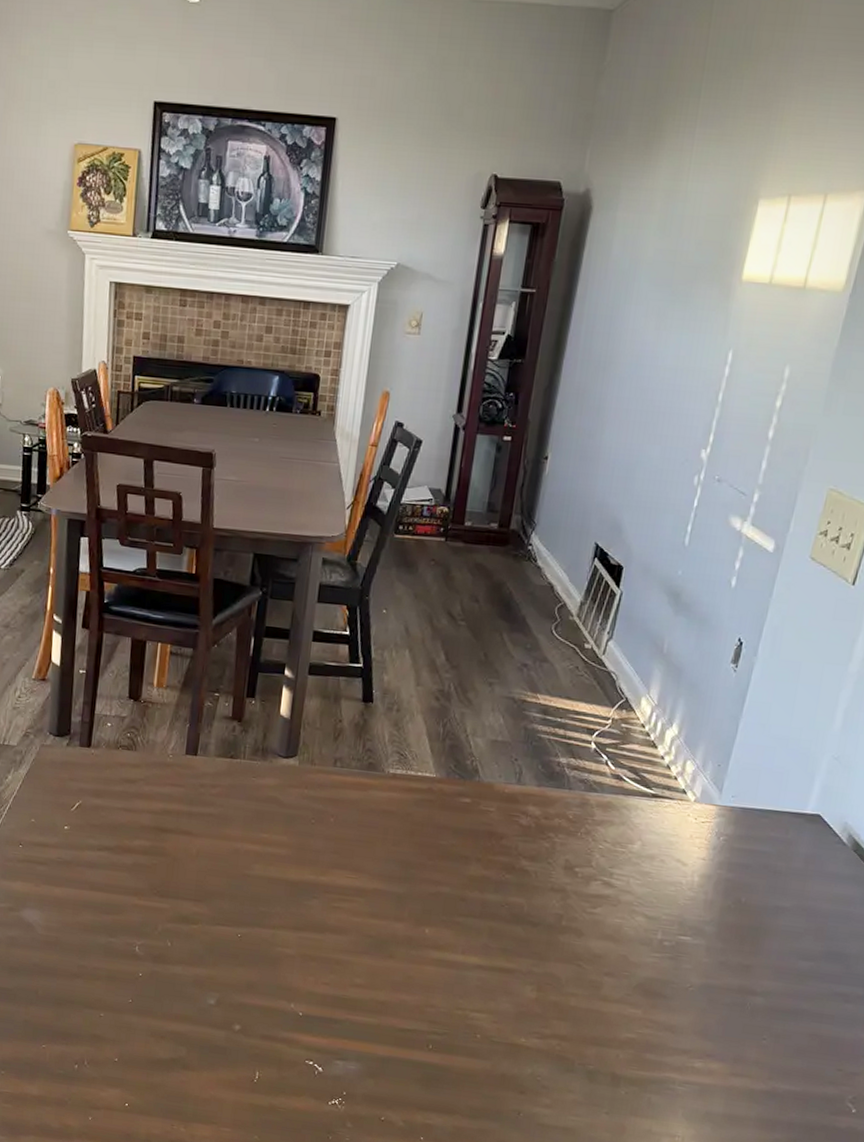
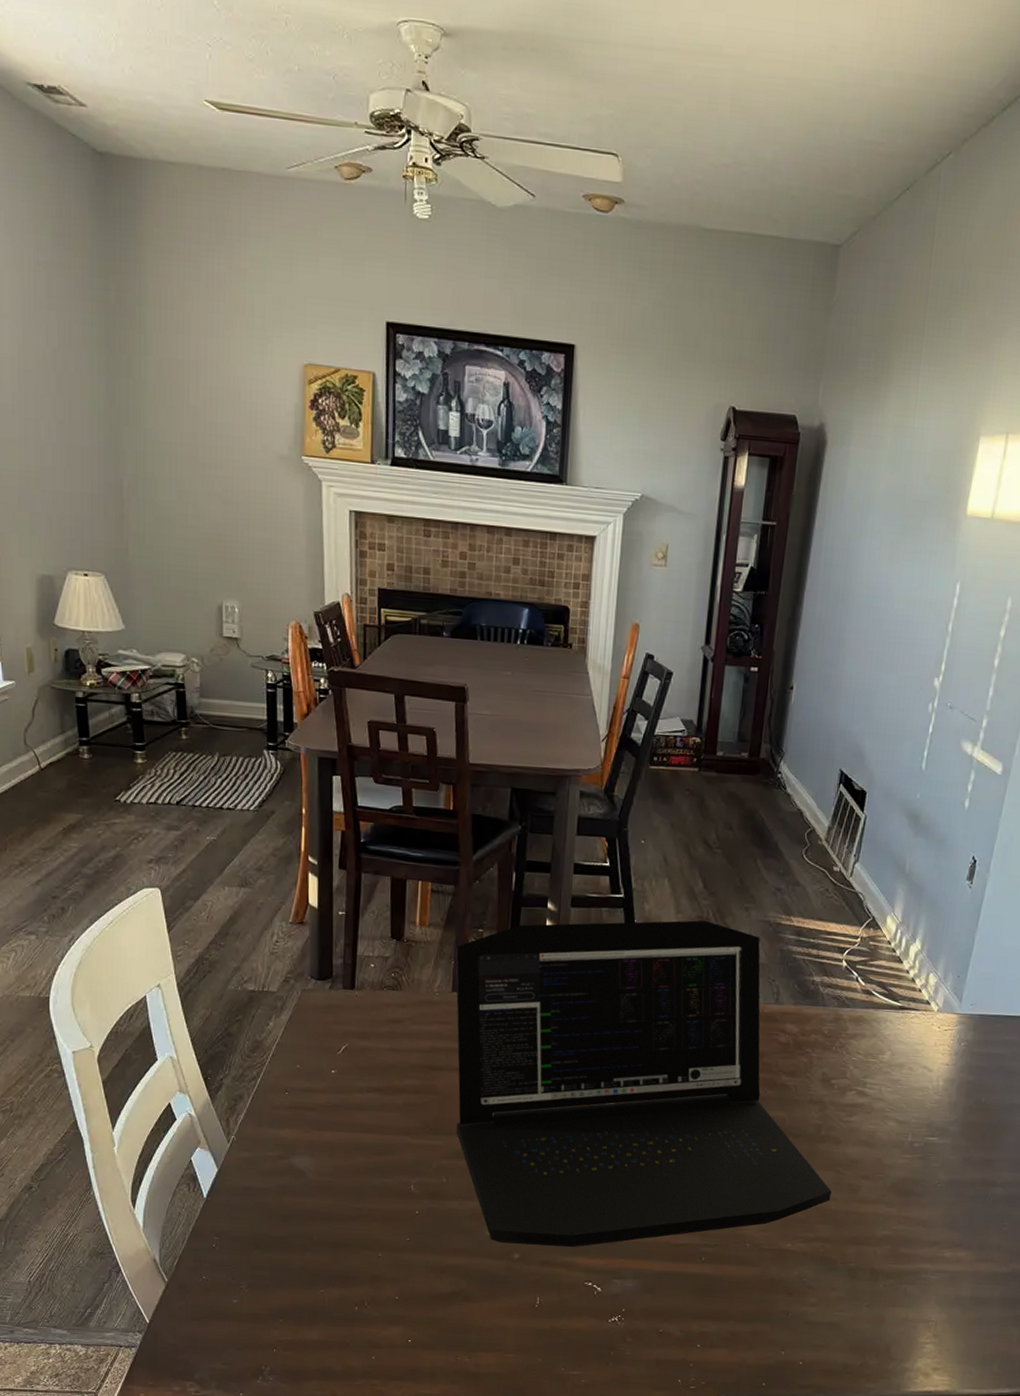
laptop: none [183,690,571,1024] -> present [455,920,831,1248]

